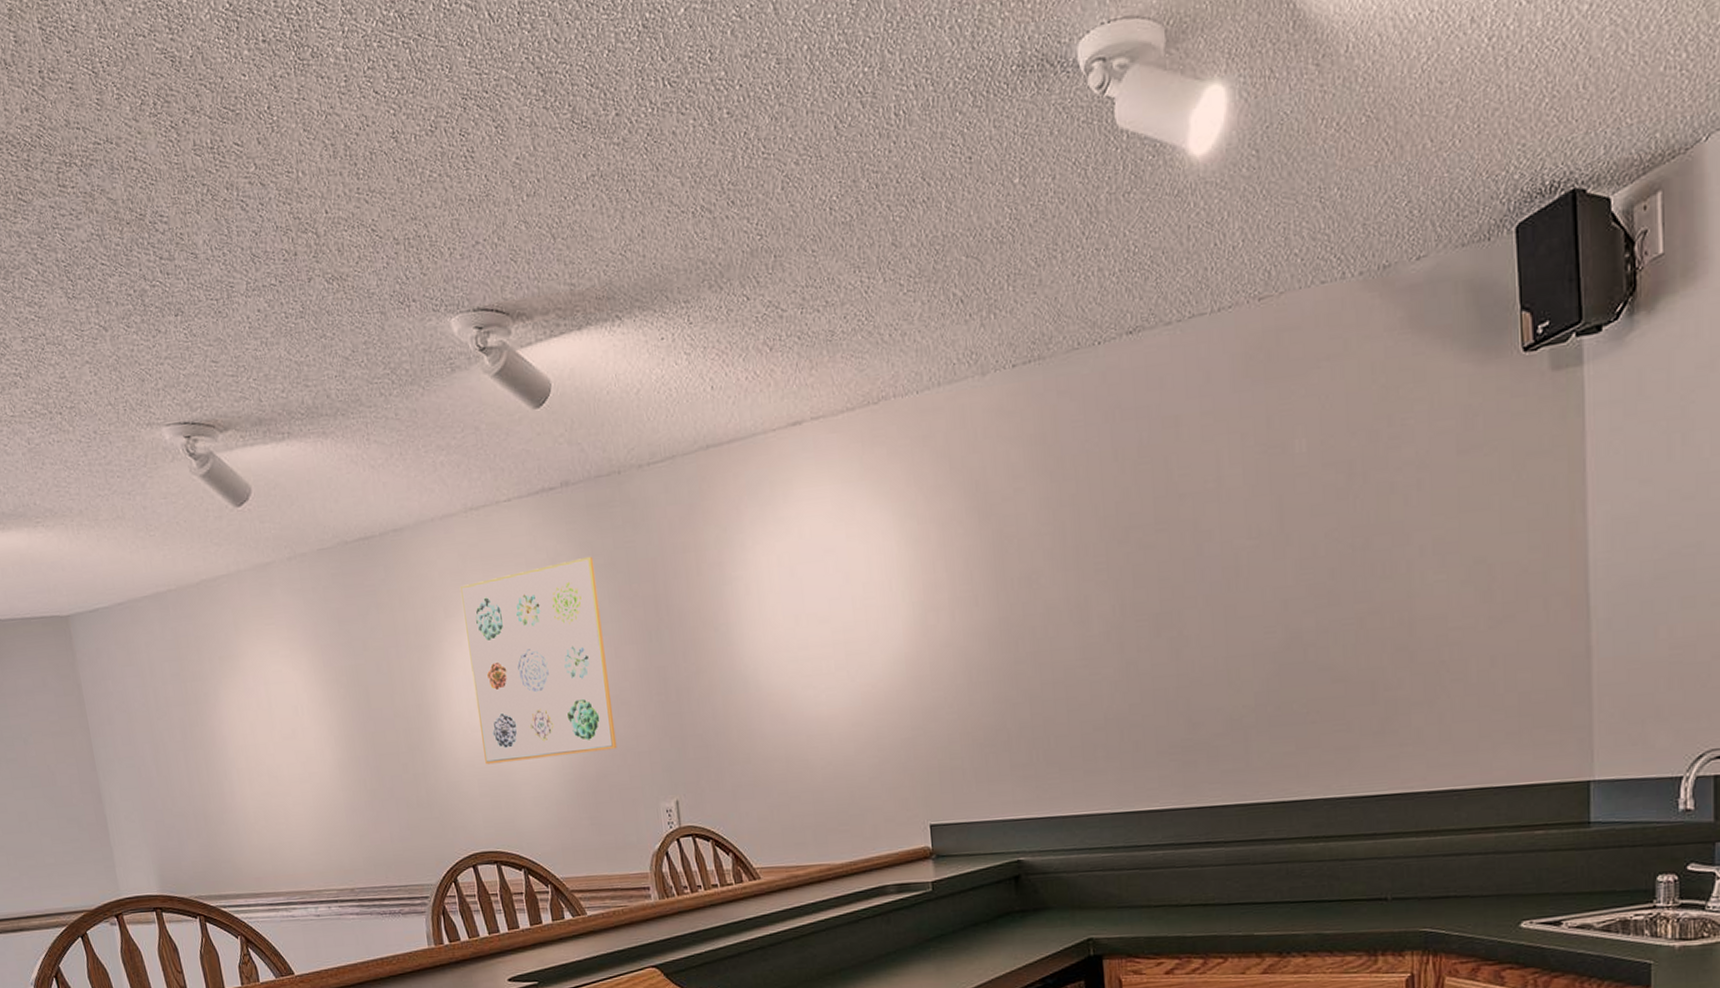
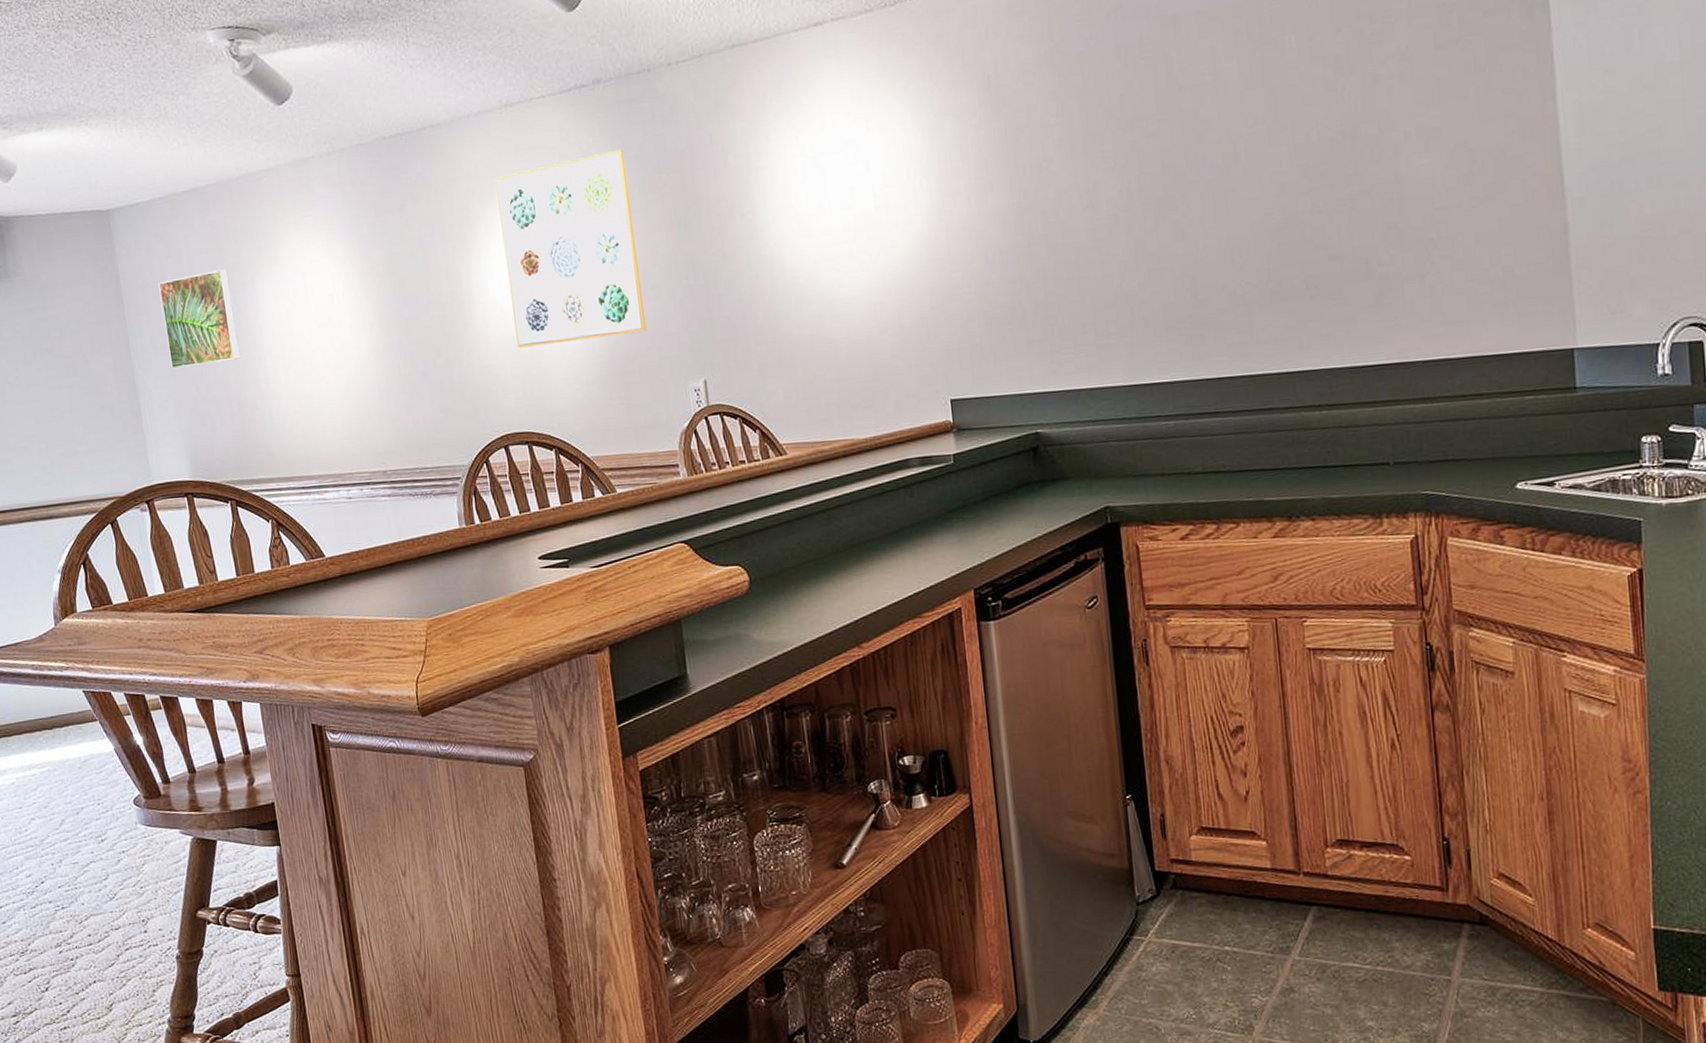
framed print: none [120,678,206,781] -> present [158,269,241,369]

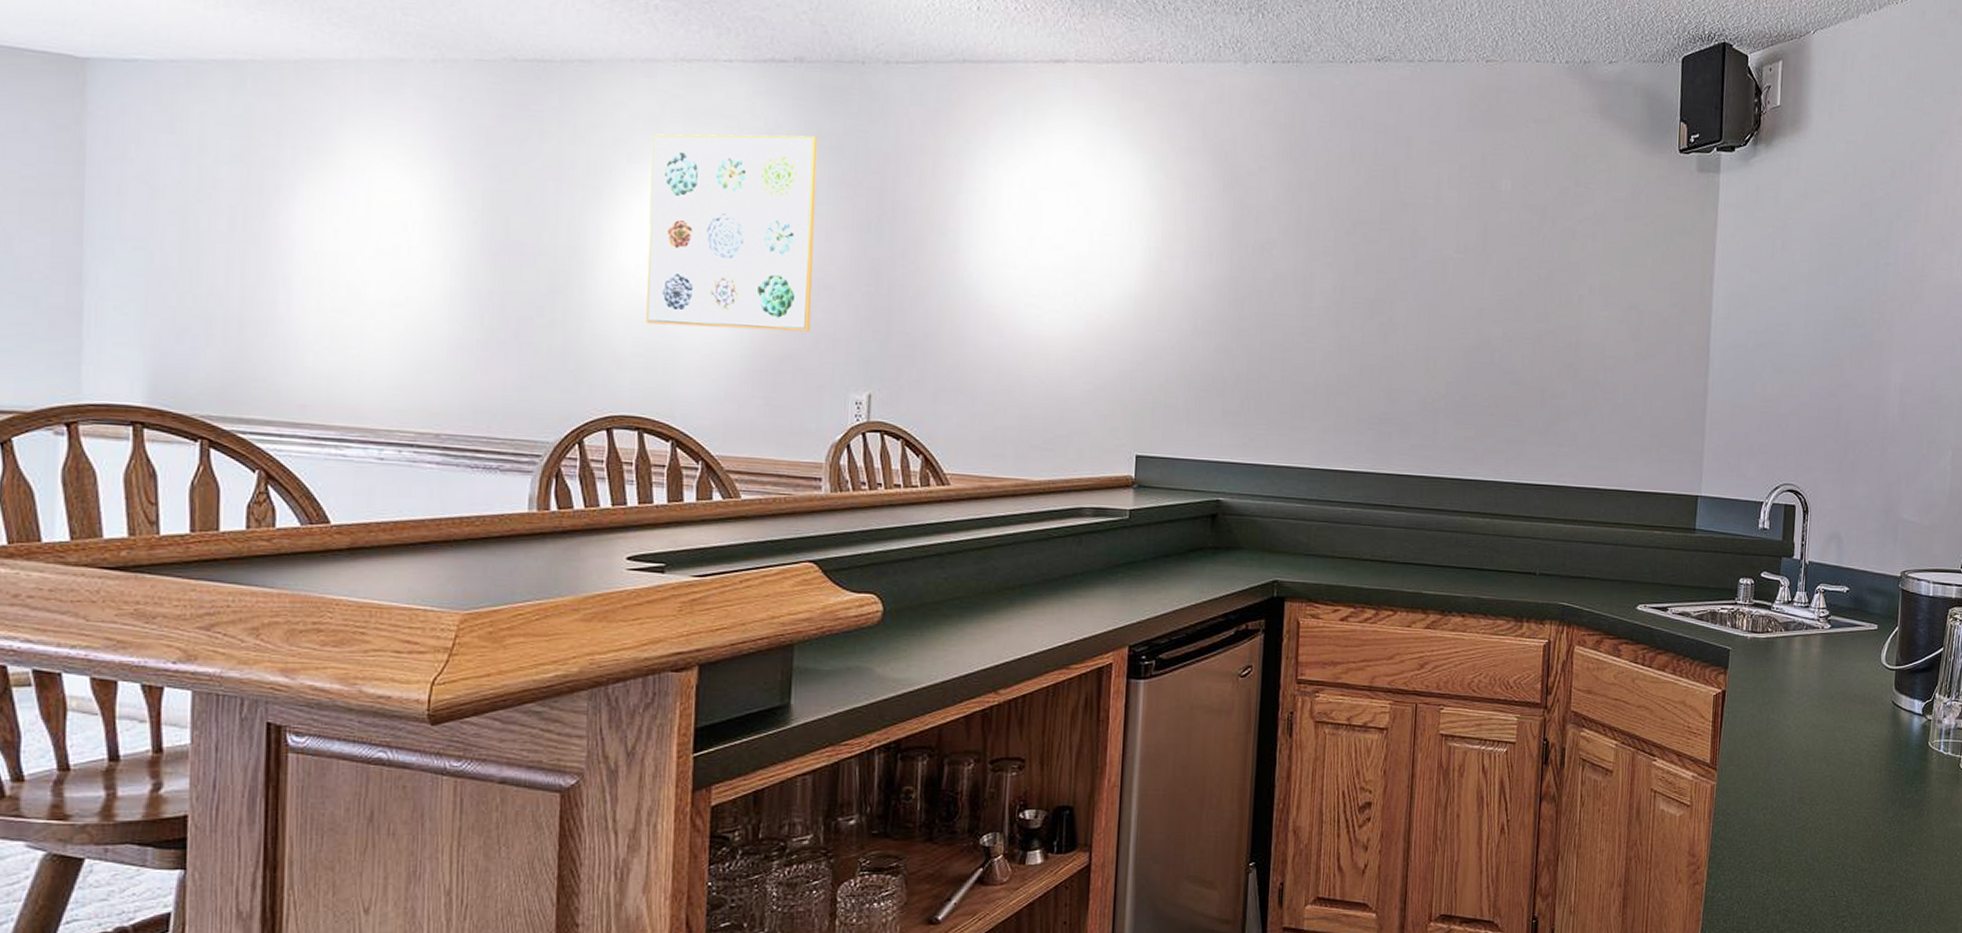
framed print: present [158,269,241,369] -> none [144,160,258,273]

